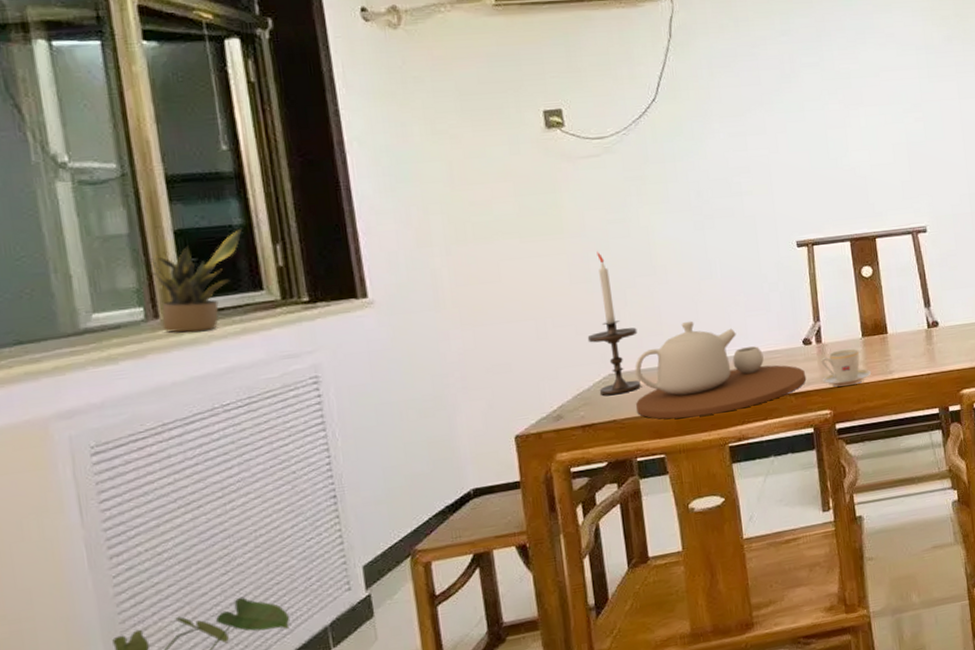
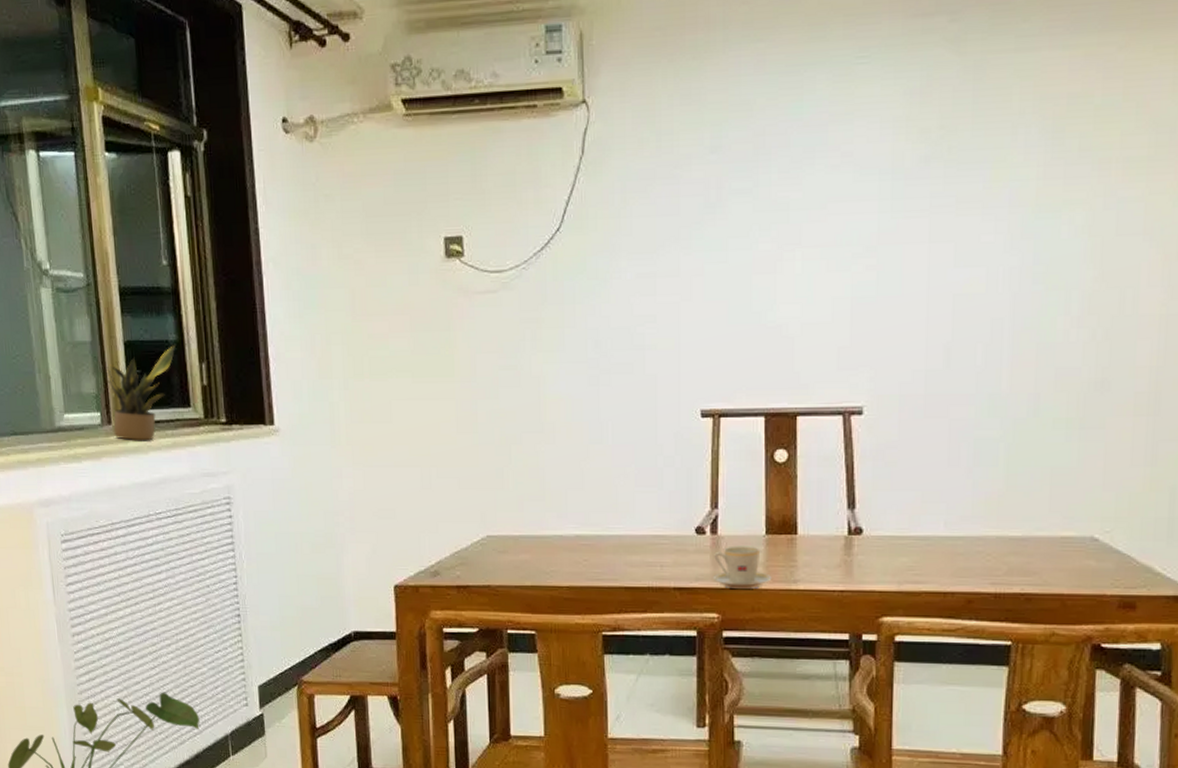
candlestick: present [587,251,641,396] -> none [469,400,519,559]
tea set: present [635,321,807,419] -> none [510,489,695,597]

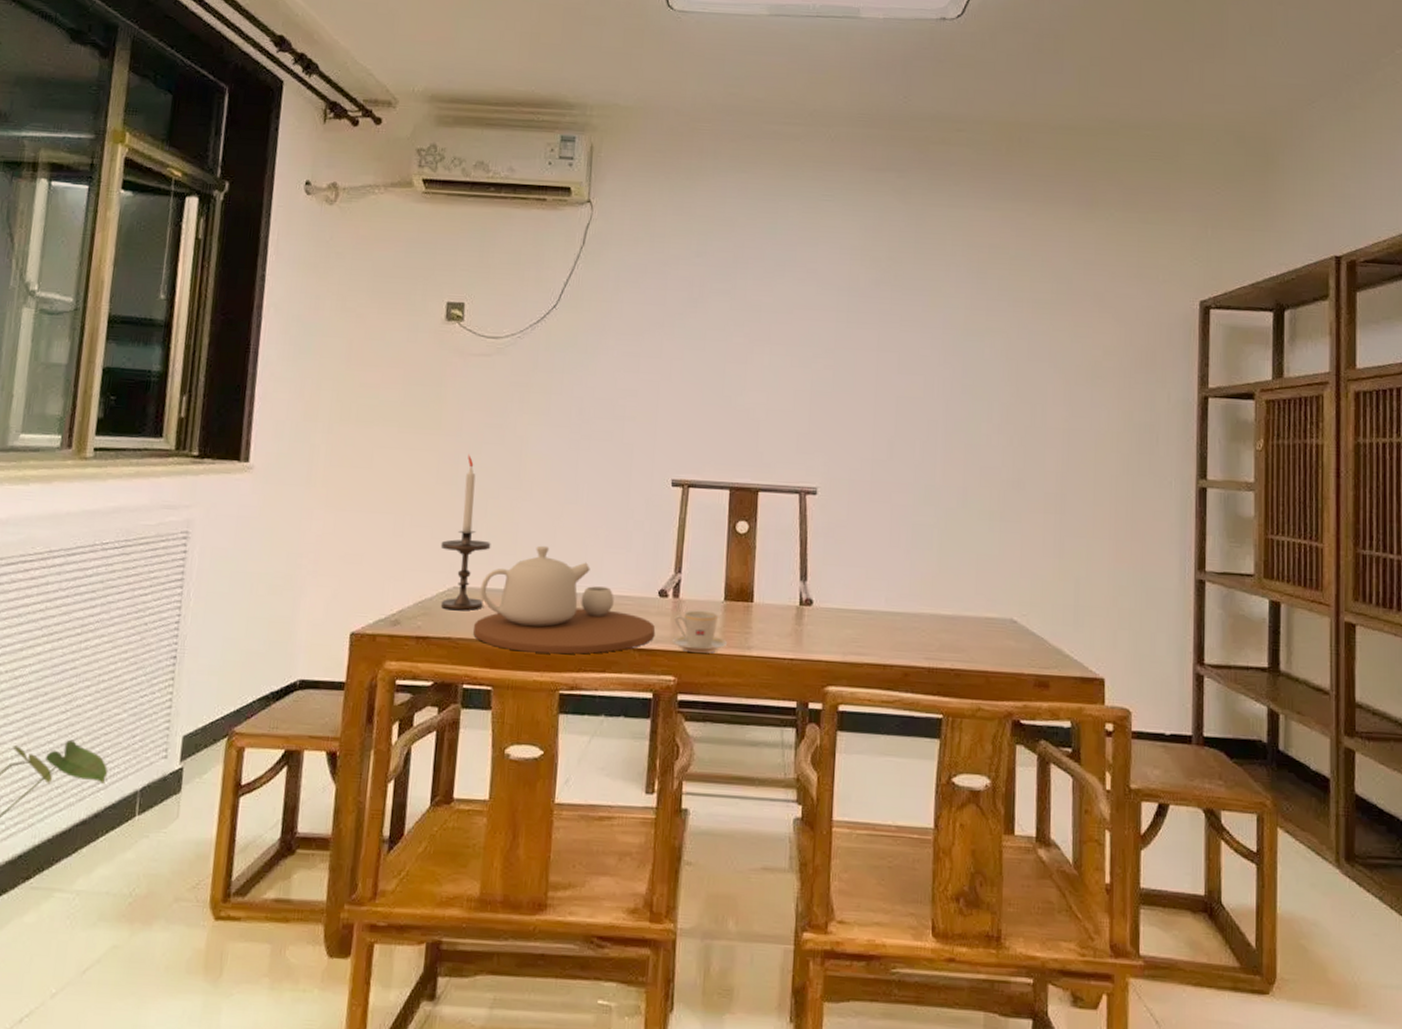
potted plant: present [106,345,177,441] -> none [72,375,159,468]
candlestick: none [469,400,519,559] -> present [440,454,491,611]
tea set: none [510,489,695,597] -> present [473,545,656,655]

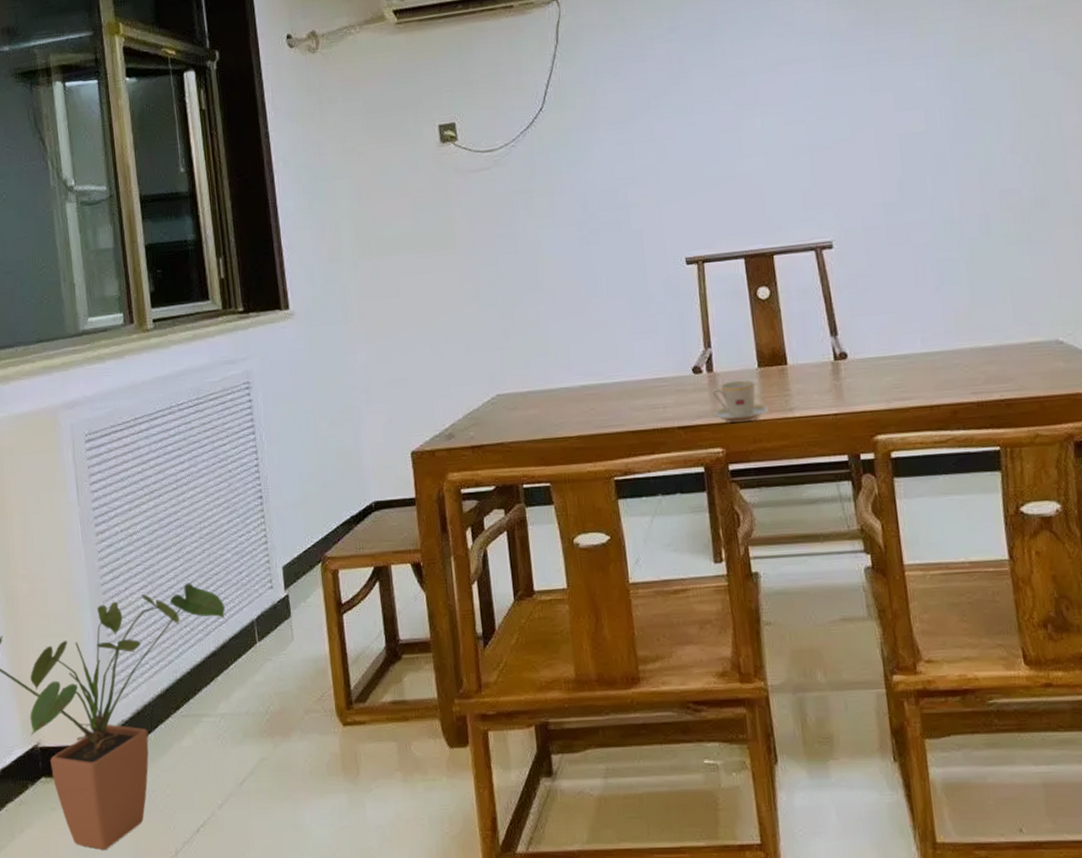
candlestick: present [440,454,491,611] -> none [477,267,527,417]
tea set: present [473,545,656,655] -> none [521,342,697,446]

